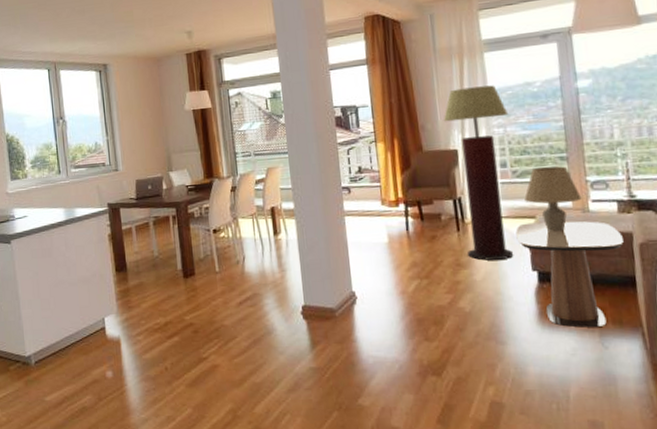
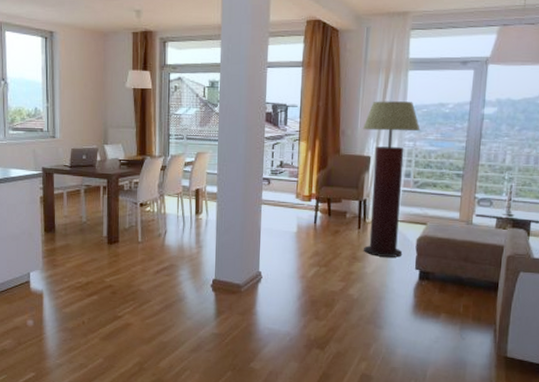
side table: present [515,221,624,327] -> none [407,228,495,321]
table lamp: present [524,166,582,232] -> none [420,180,468,239]

